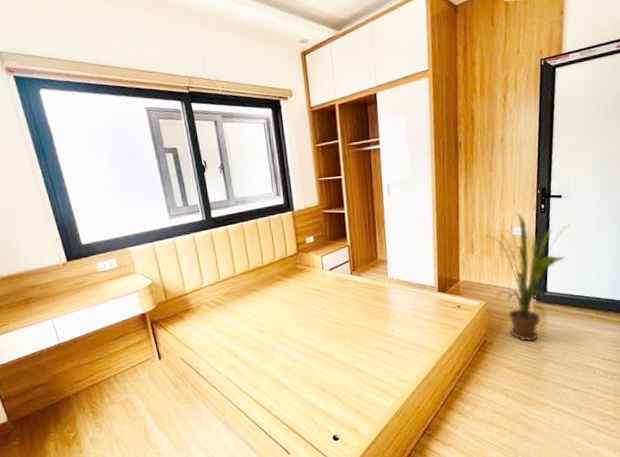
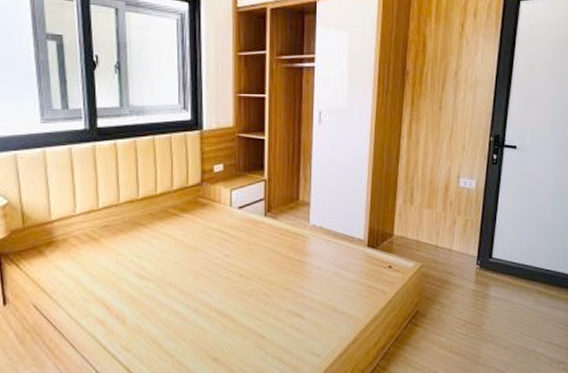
house plant: present [485,212,570,342] -> none [428,160,524,316]

